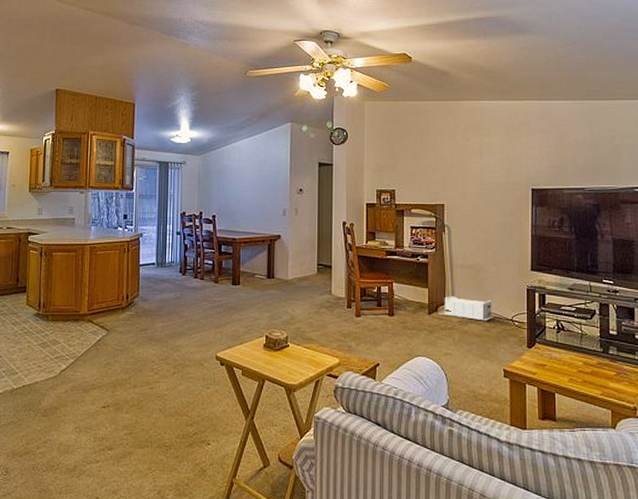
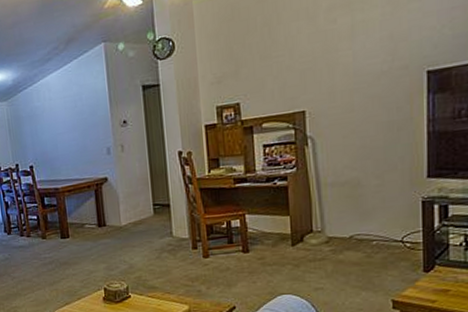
storage bin: present [438,296,495,321] -> none [304,221,378,246]

